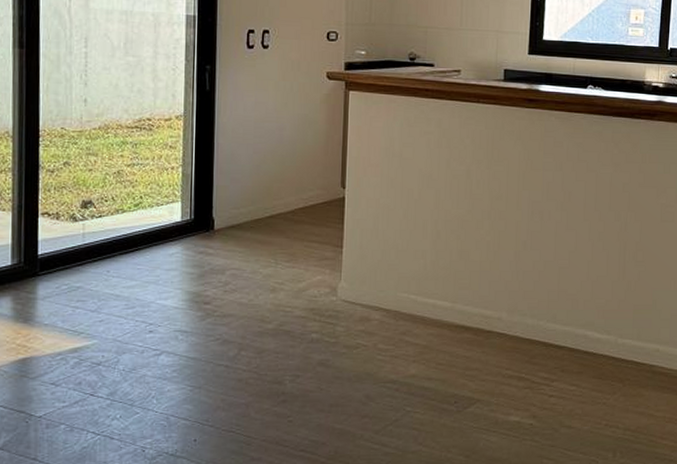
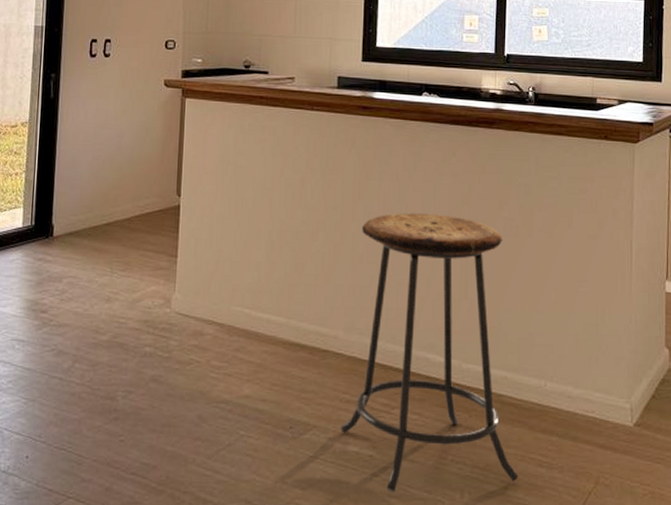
bar stool: none [503,201,666,456] -> present [340,213,519,493]

